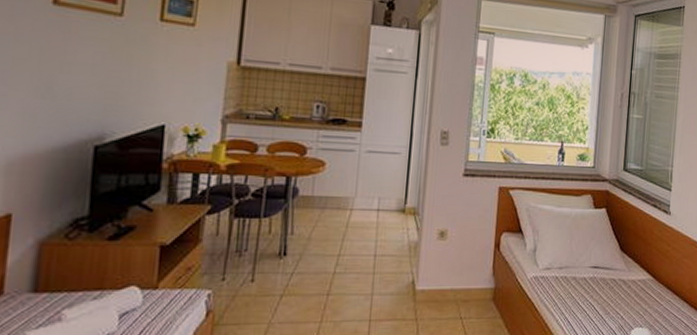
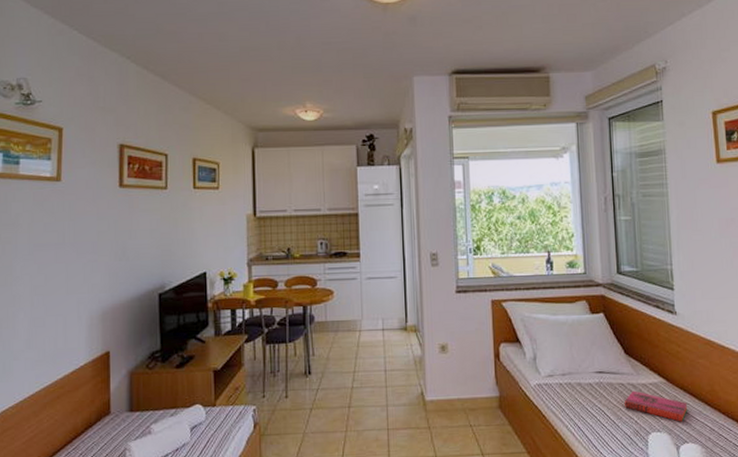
hardback book: none [614,286,669,318] -> present [625,390,688,422]

